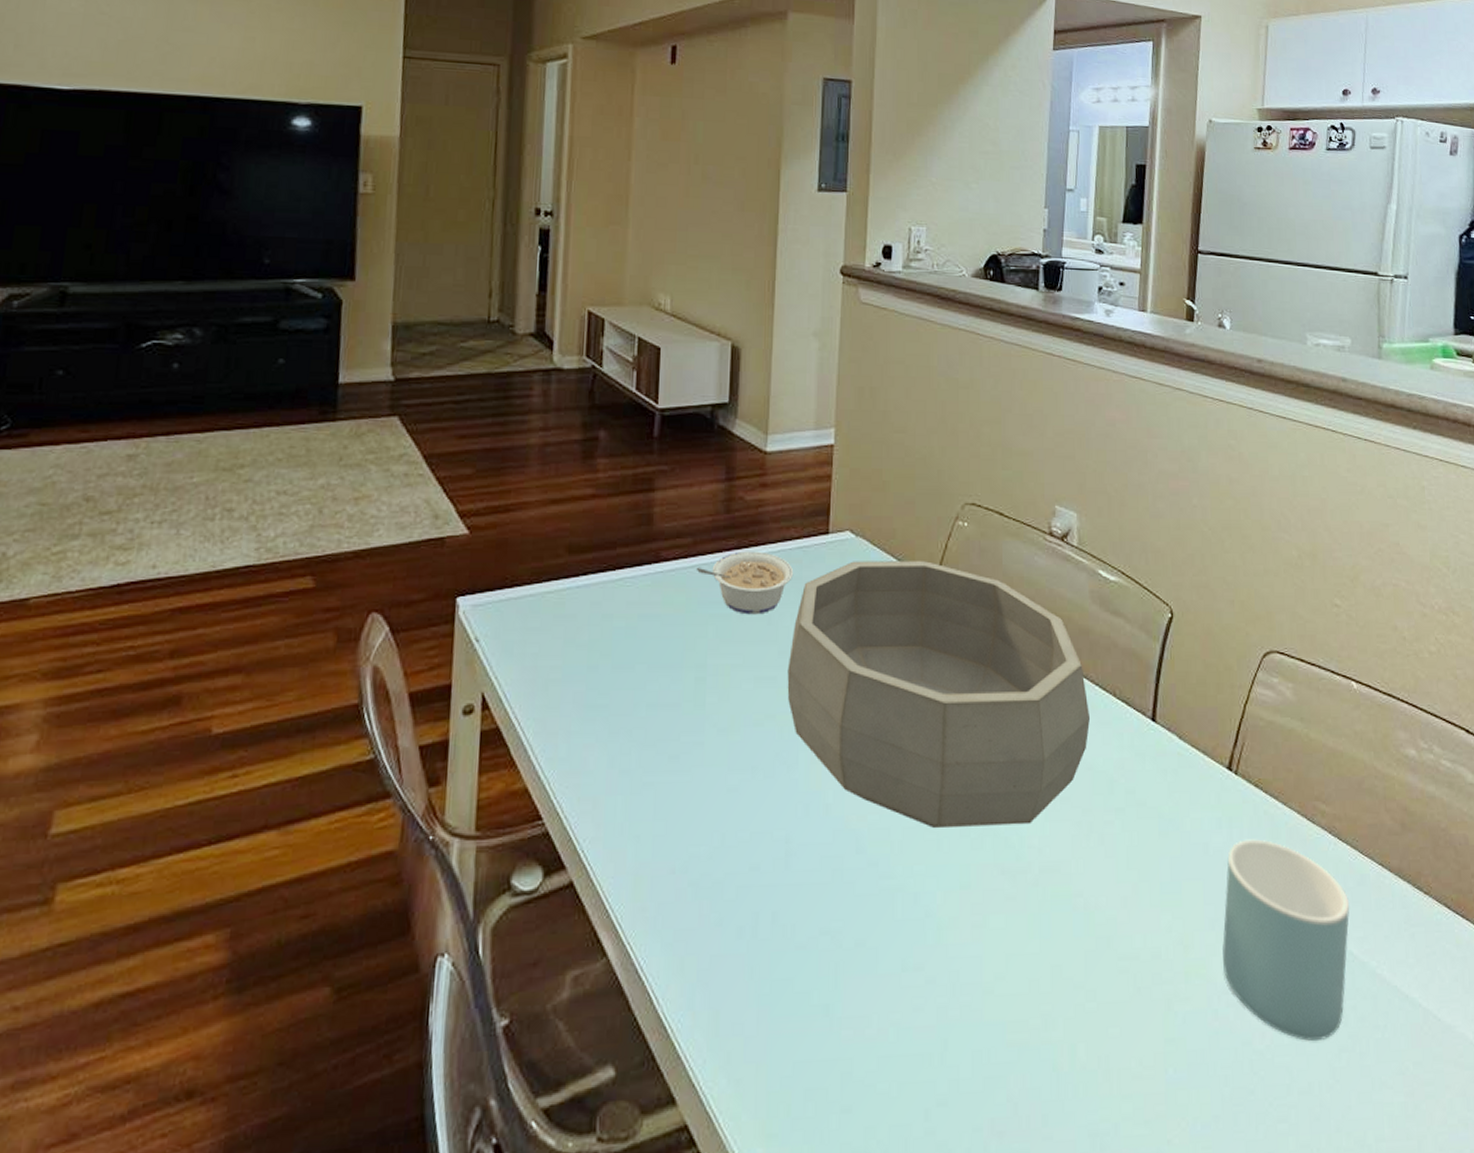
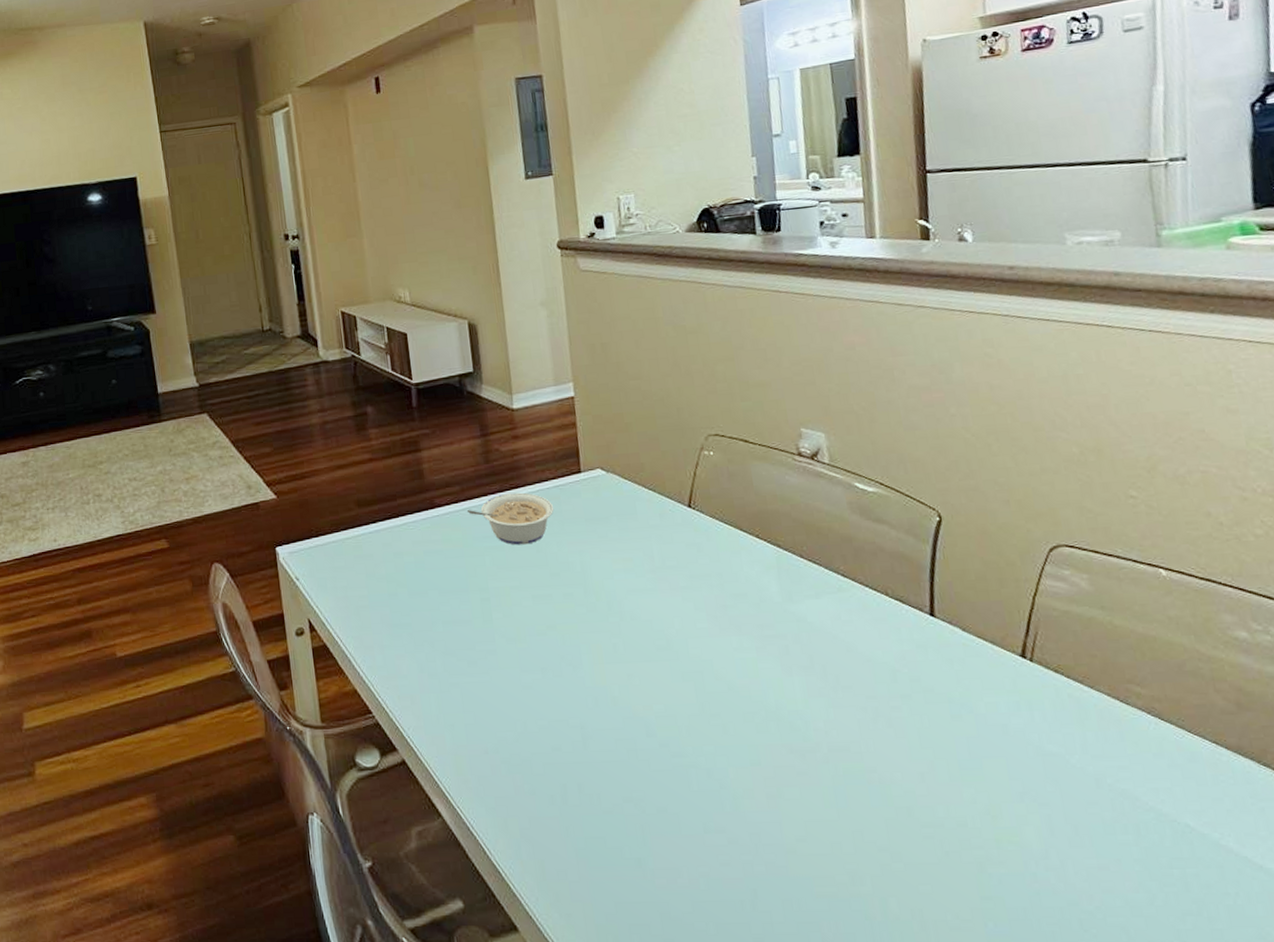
decorative bowl: present [787,561,1090,828] -> none [560,488,864,715]
mug: present [1222,839,1349,1041] -> none [1030,720,1184,904]

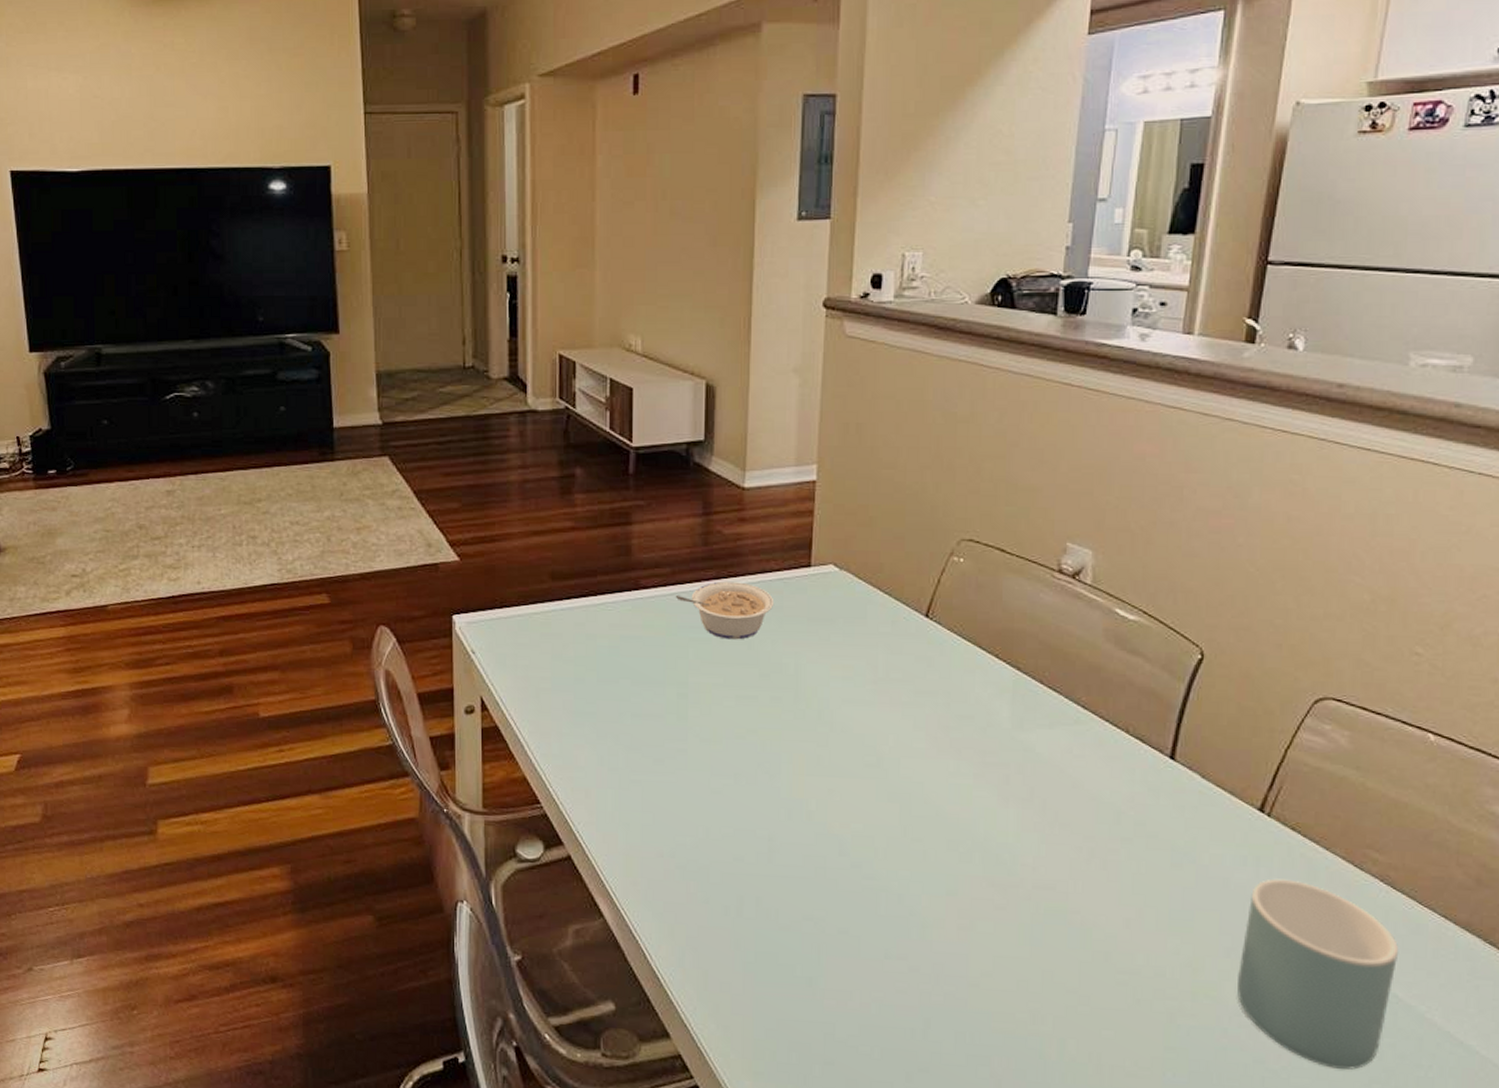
mug: none [1030,720,1184,904] -> present [1237,878,1398,1070]

